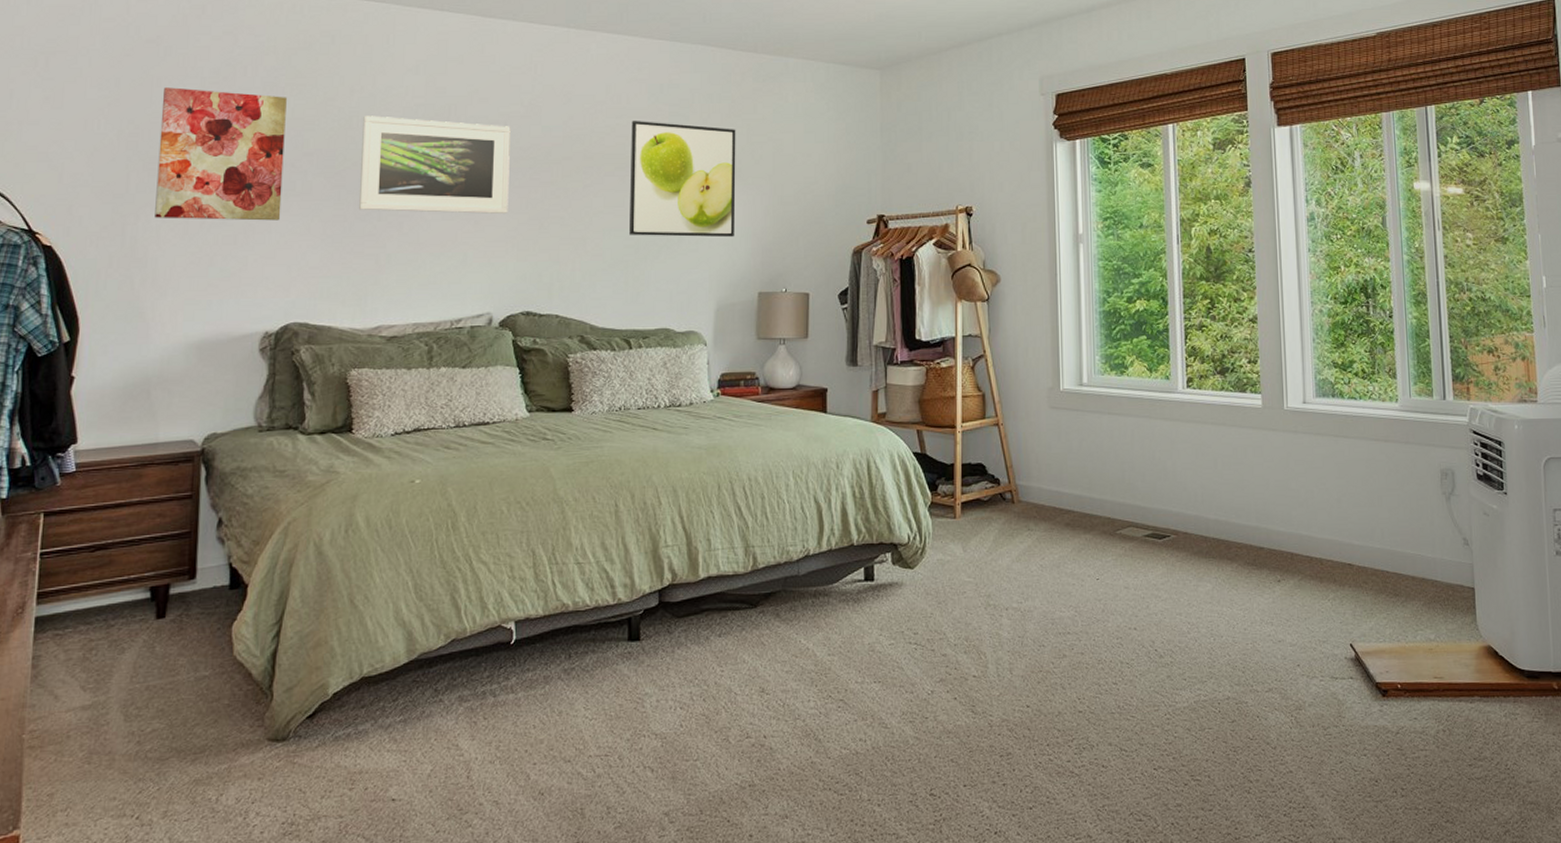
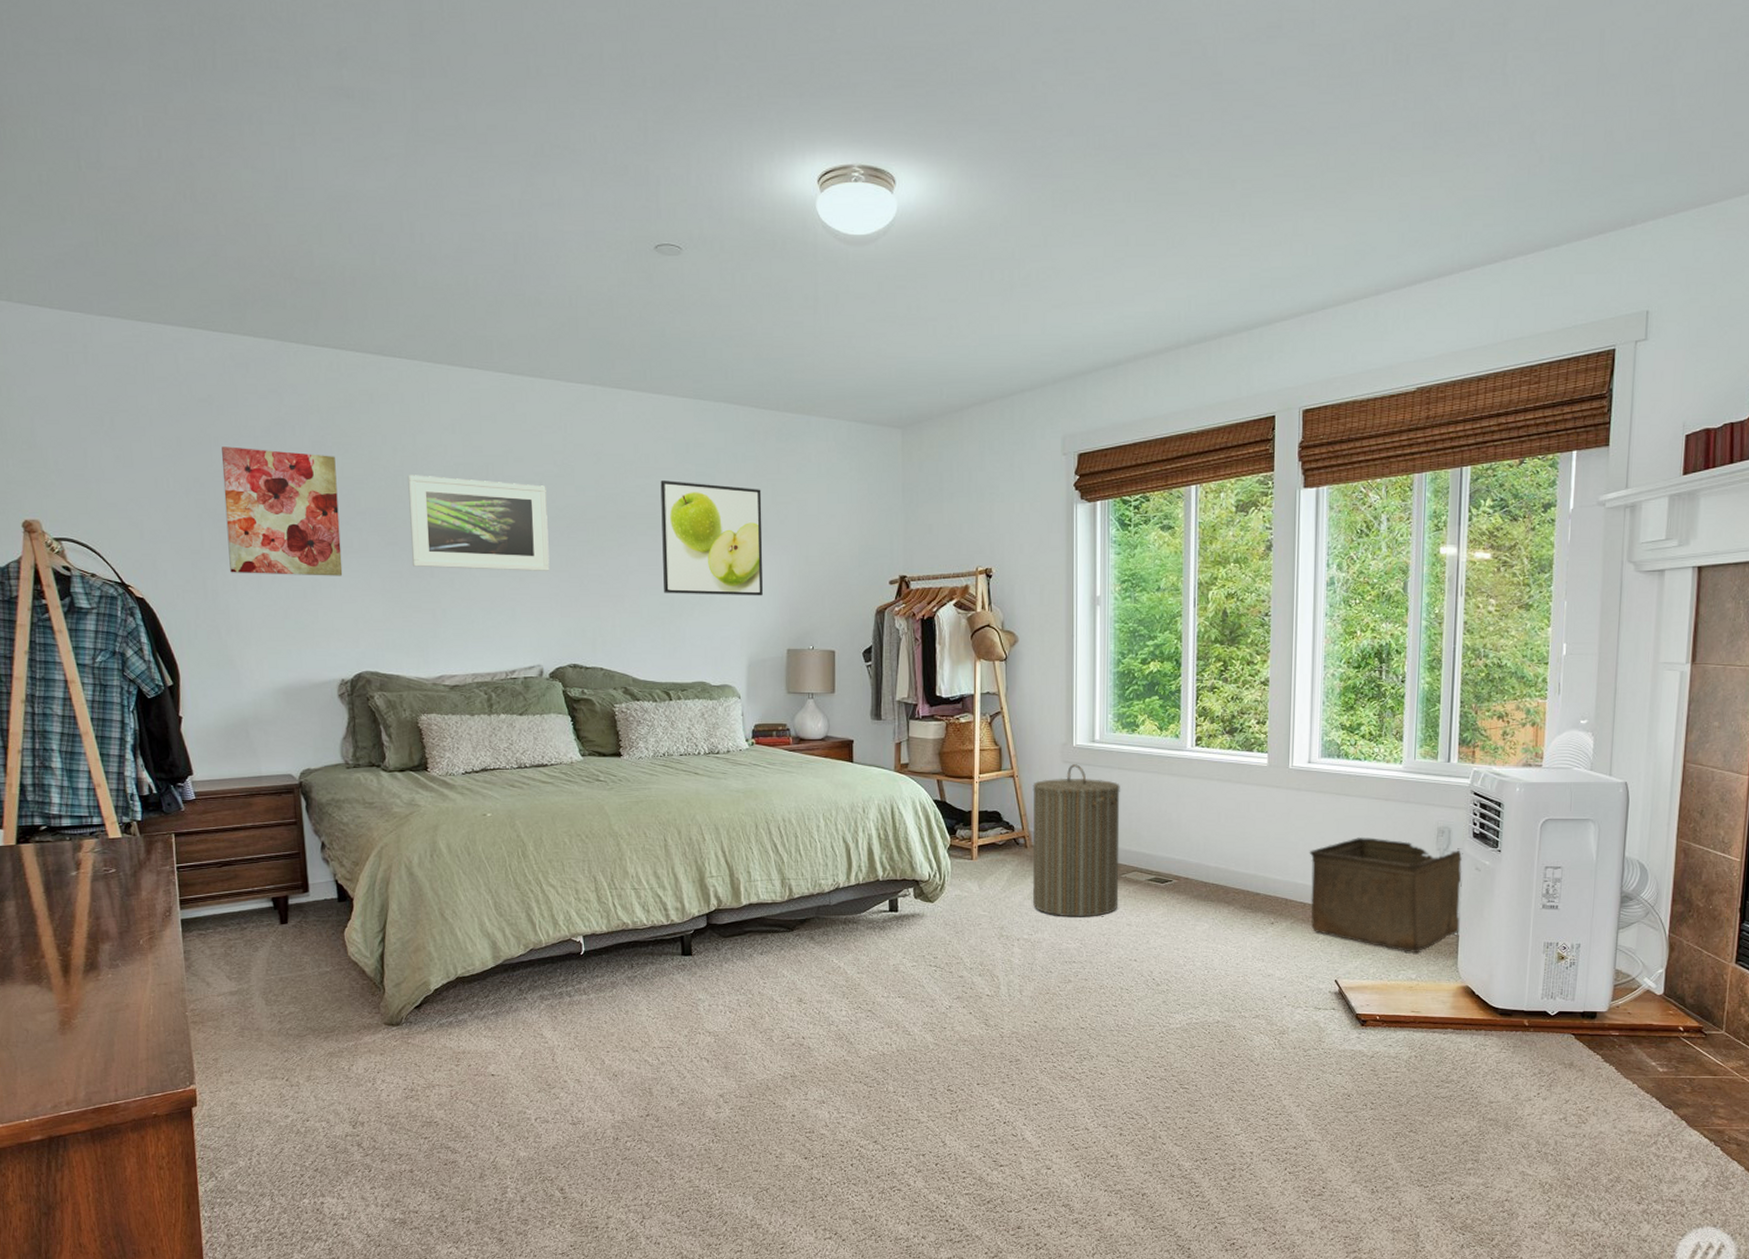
laundry hamper: none [1019,410,1115,581] -> present [1033,764,1120,917]
storage bin: none [1311,482,1475,610] -> present [1309,838,1463,954]

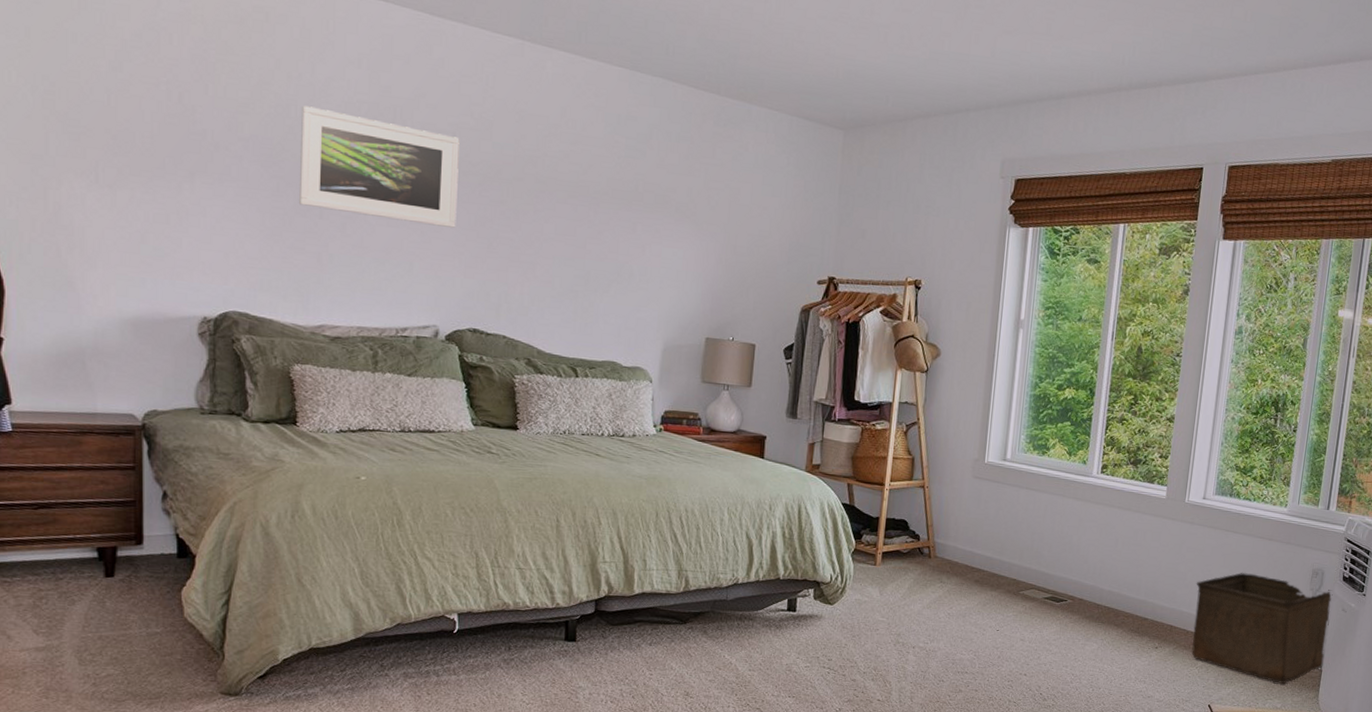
wall art: present [222,446,343,576] -> none [79,45,218,205]
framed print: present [660,481,763,596] -> none [580,149,694,281]
laundry hamper: present [1033,764,1120,917] -> none [932,480,1026,630]

